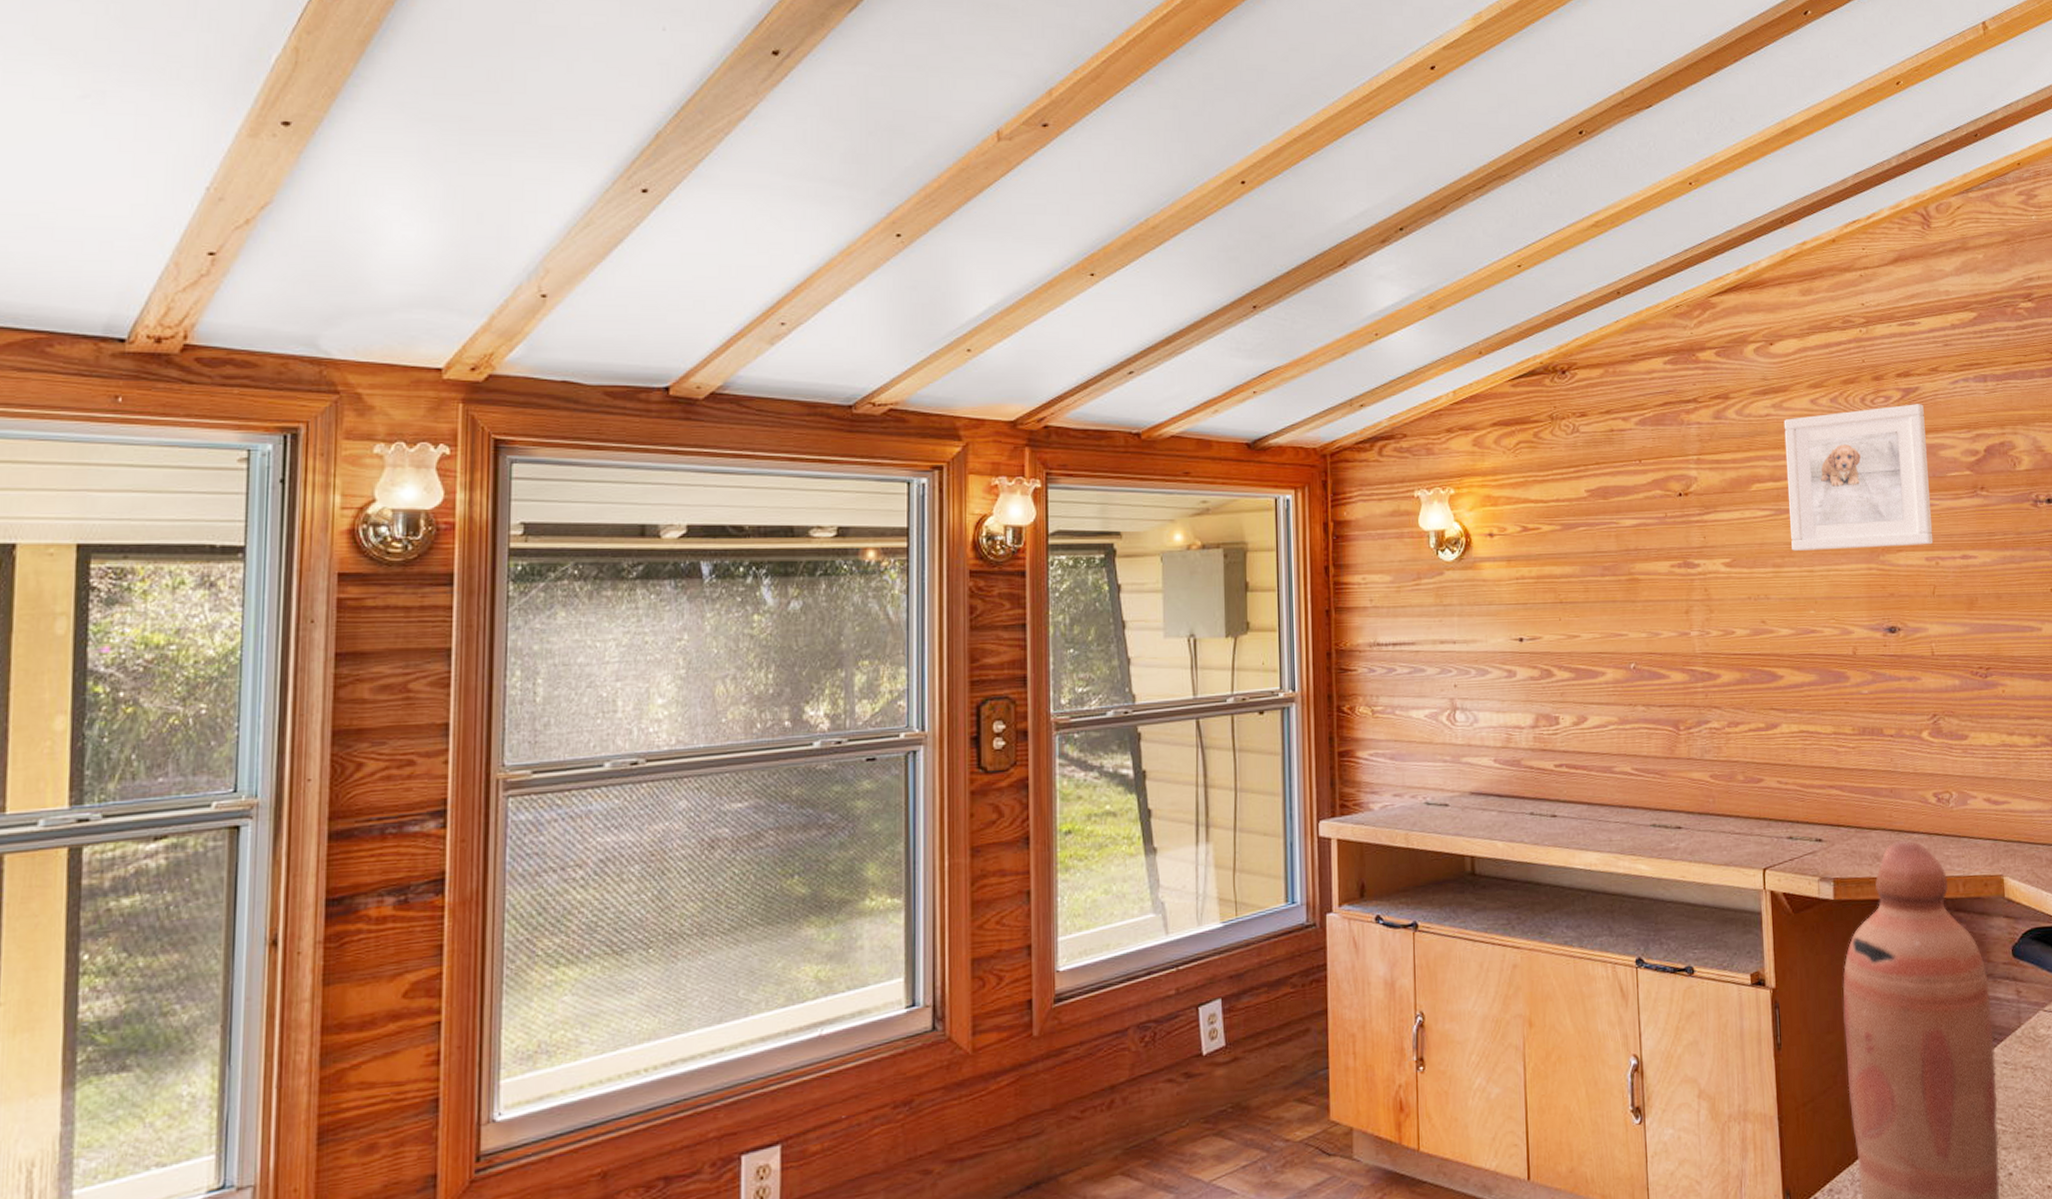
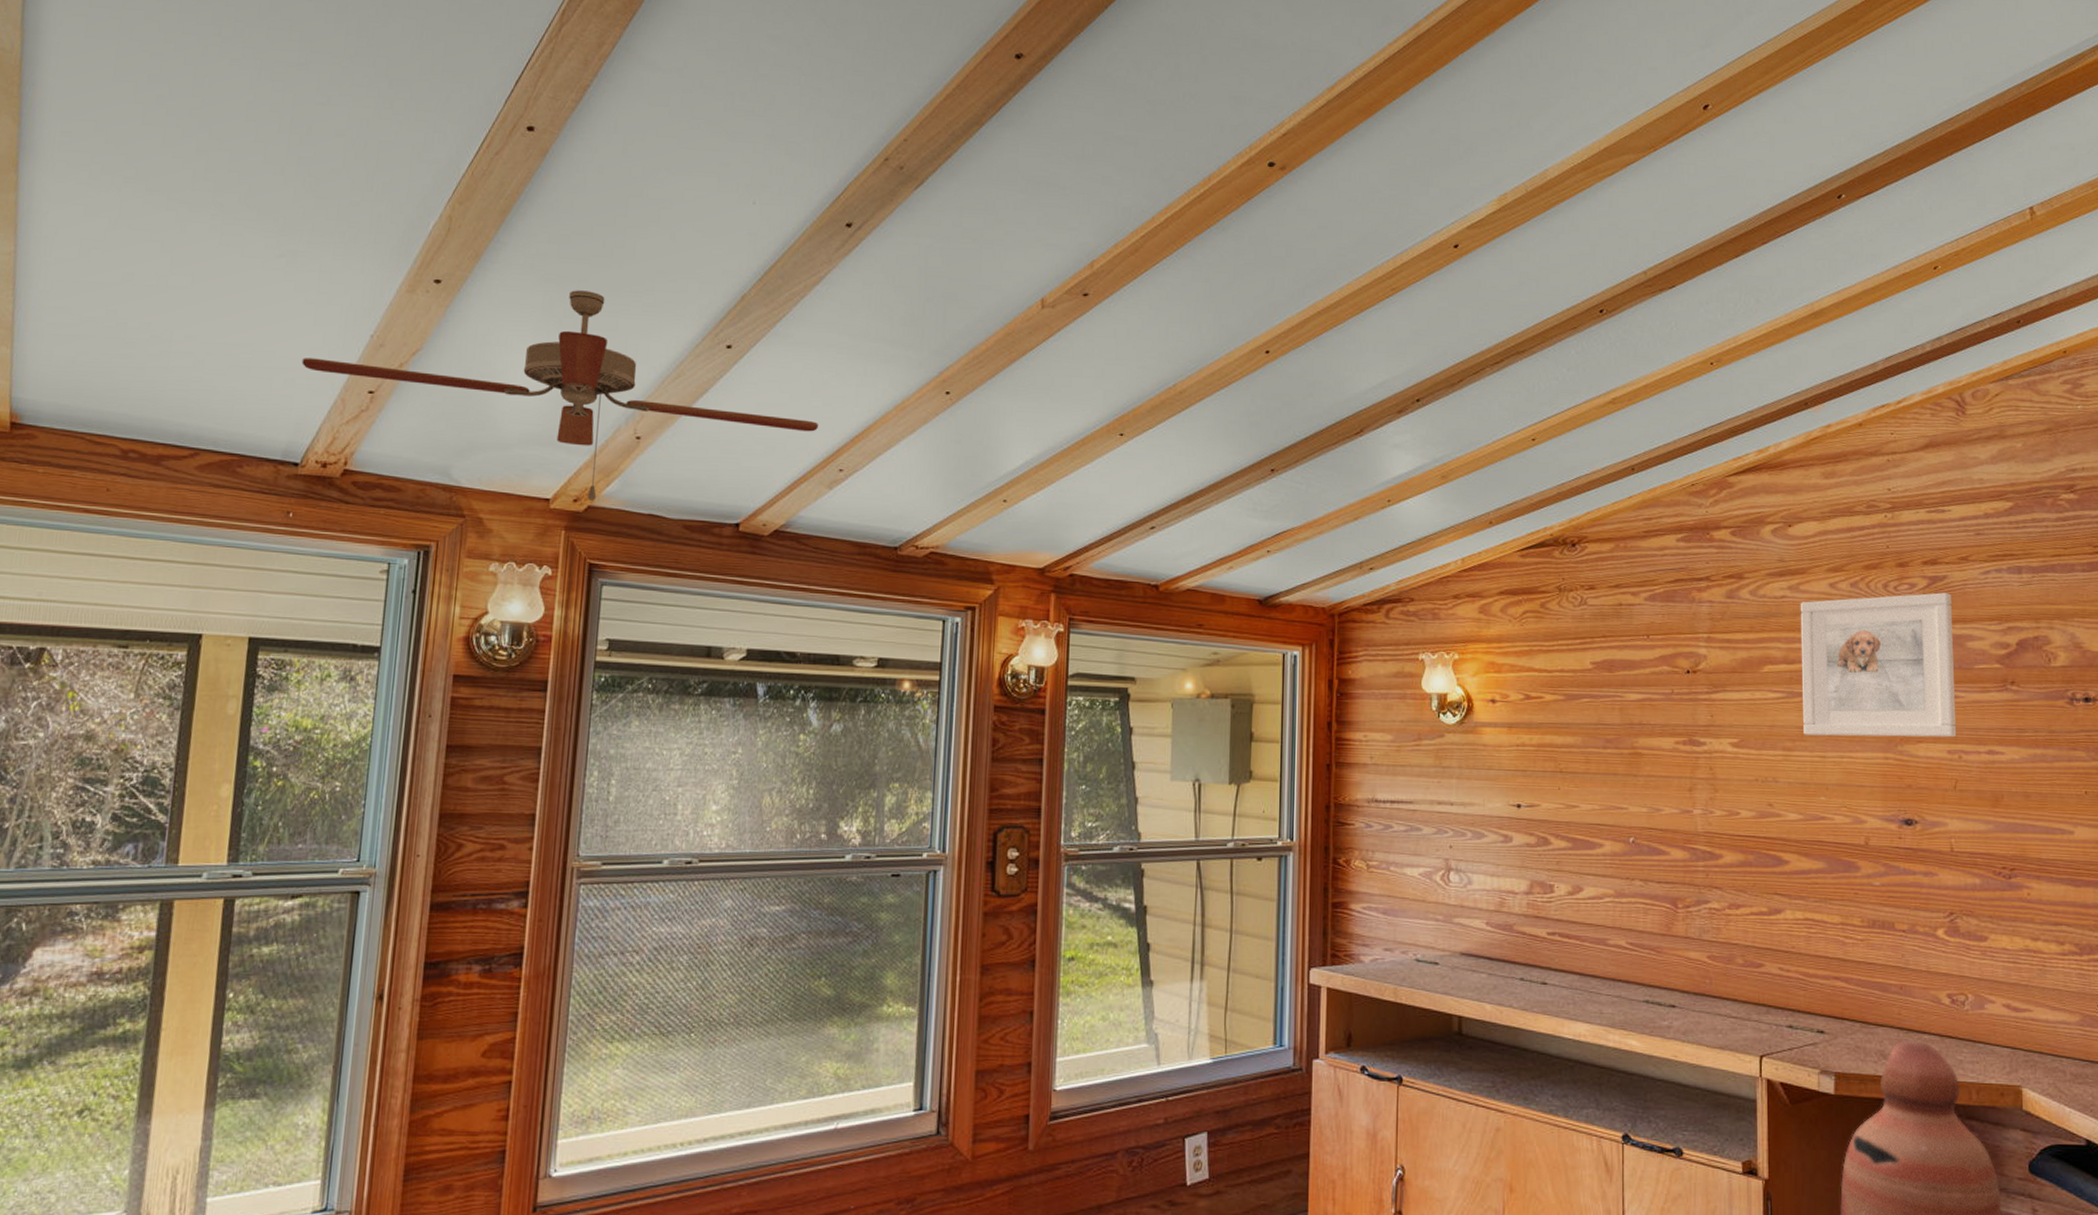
ceiling fan: none [120,130,755,368] -> present [301,290,819,501]

